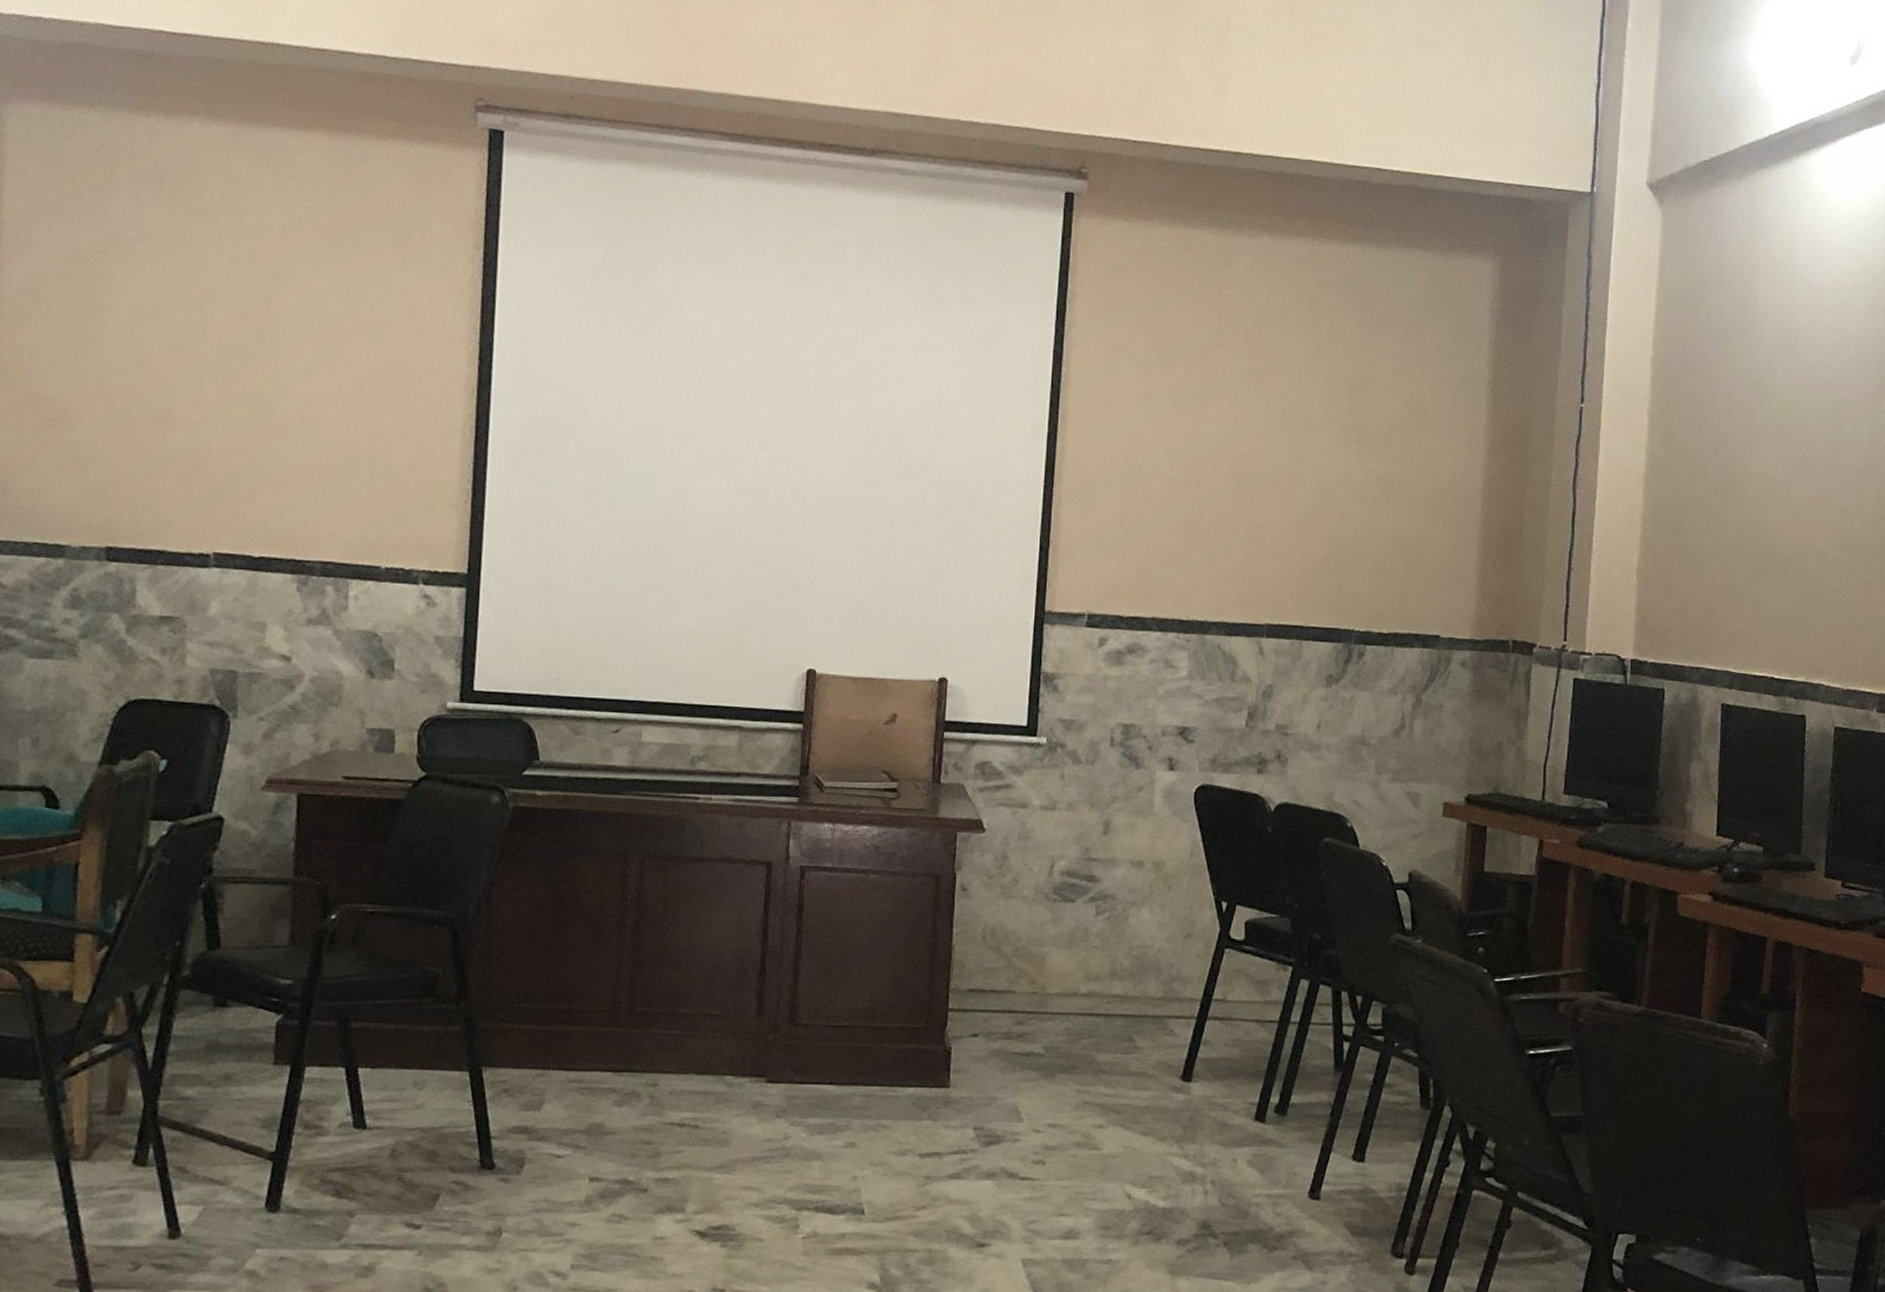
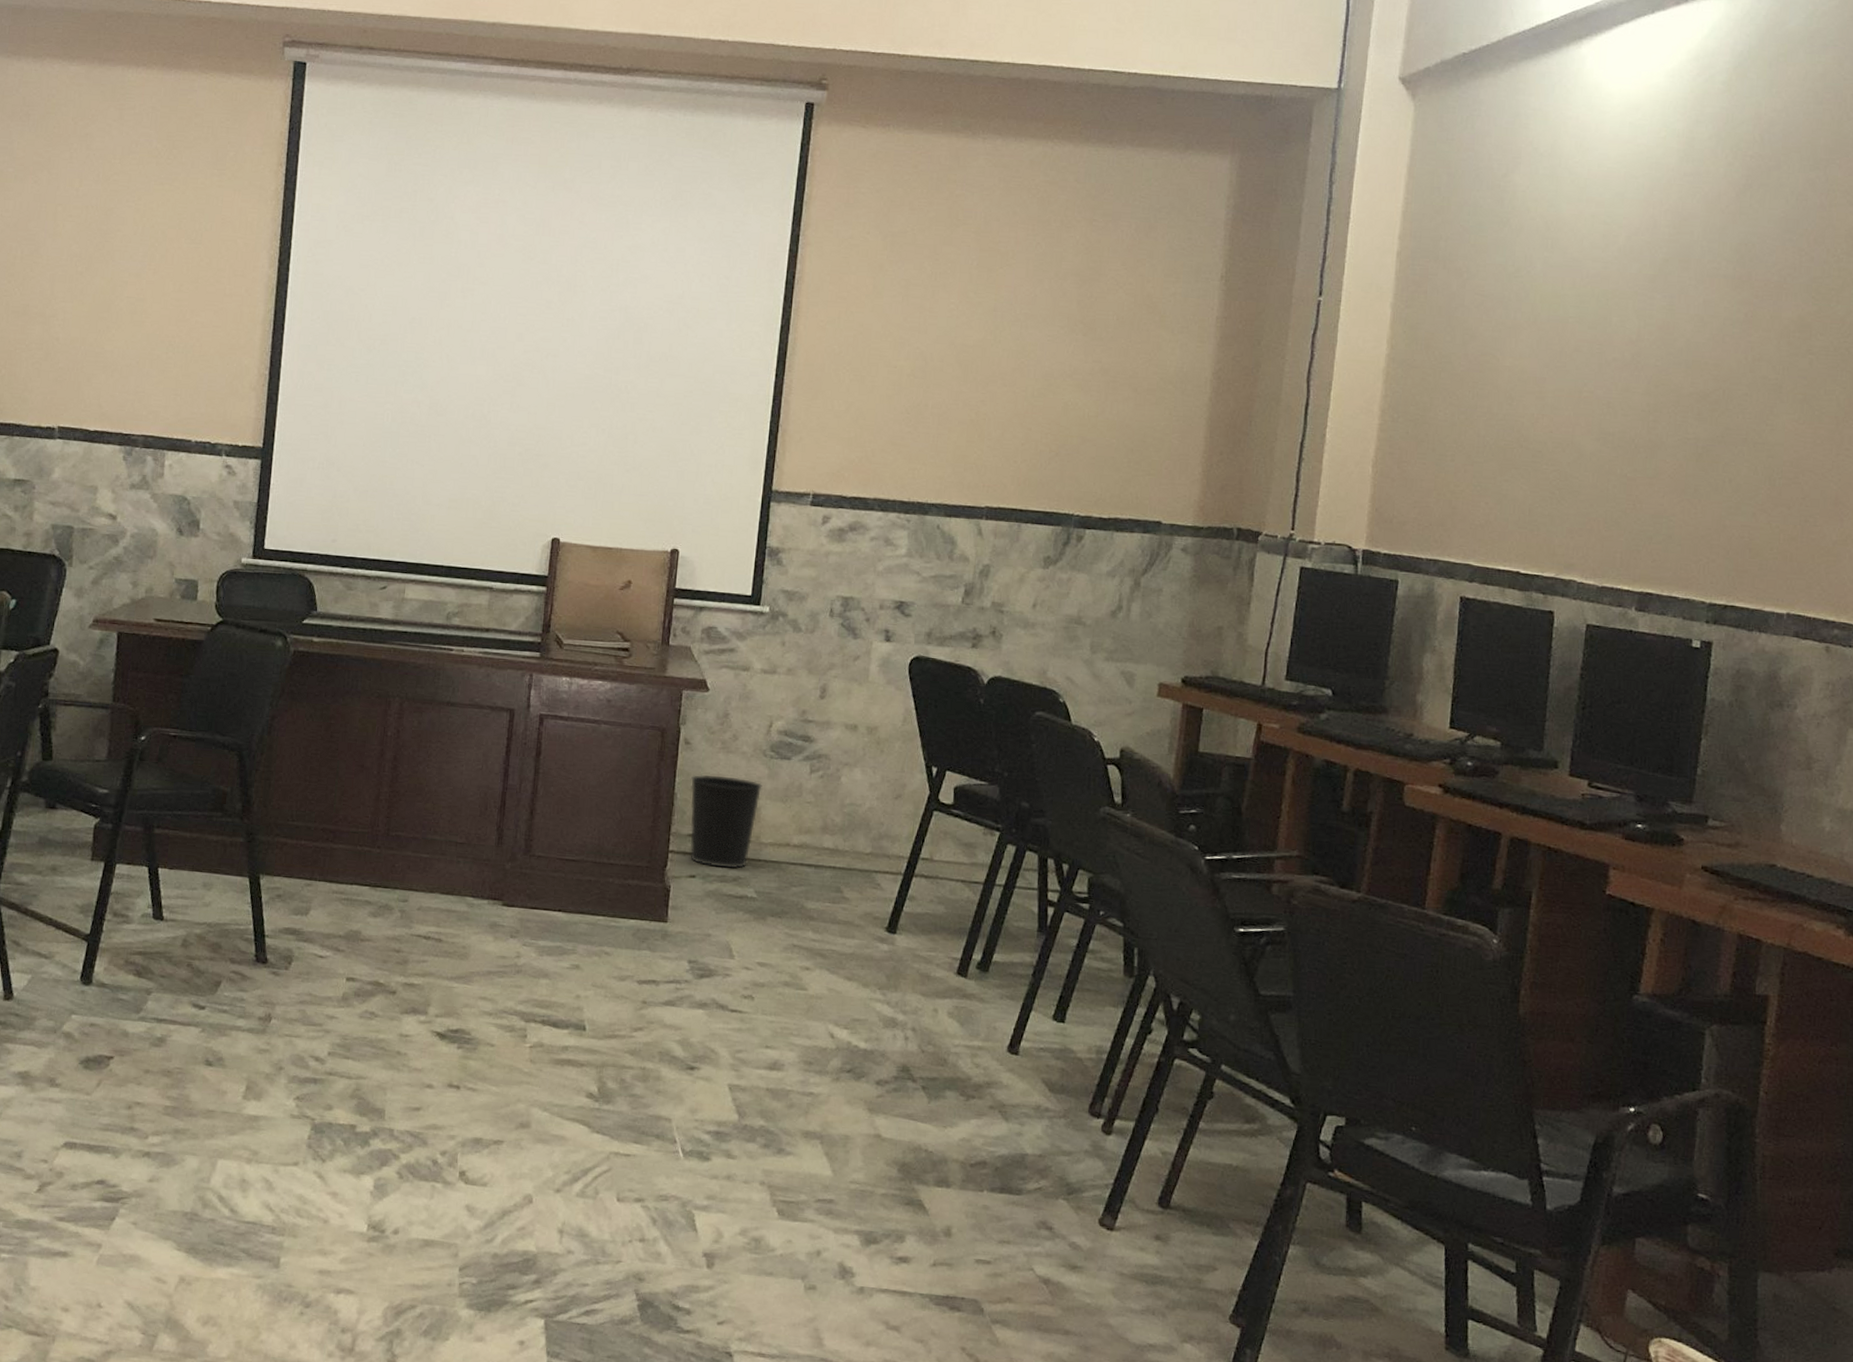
wastebasket: none [968,923,1046,1024] -> present [690,775,762,869]

